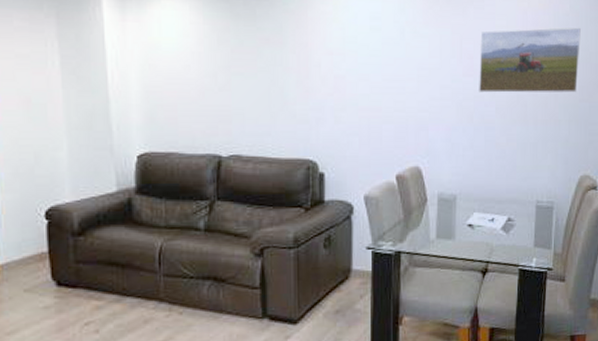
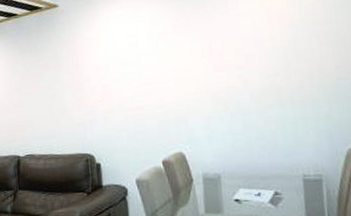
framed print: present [479,27,581,93] -> none [227,13,334,84]

